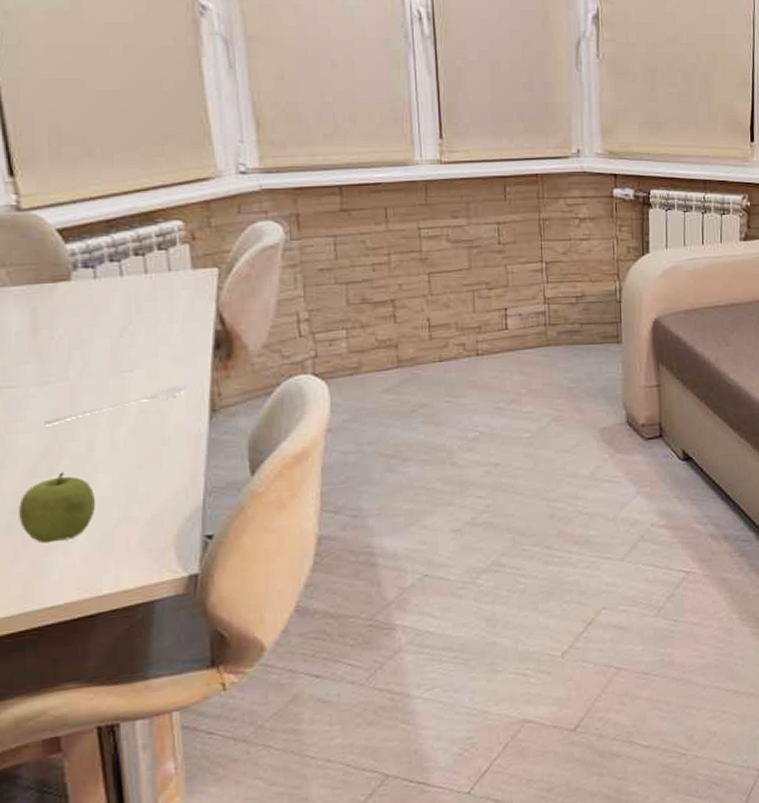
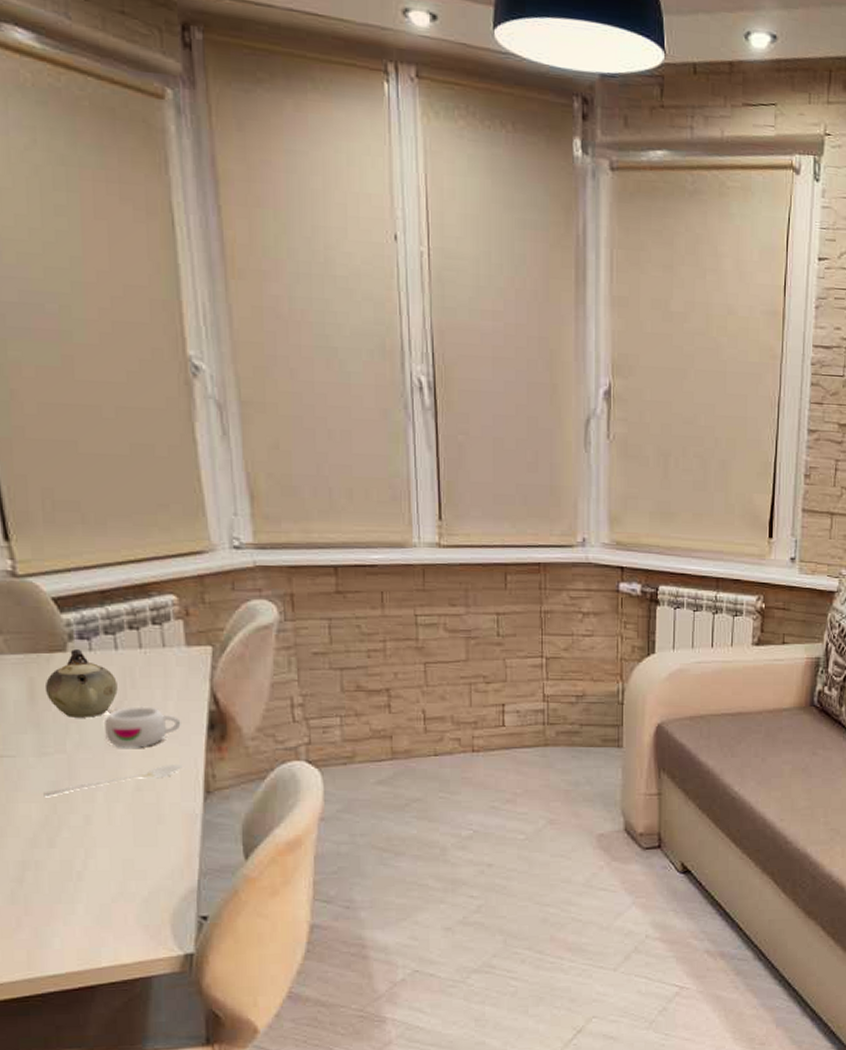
fruit: present [19,472,96,544] -> none [21,844,95,913]
teapot: none [47,278,122,345] -> present [44,649,118,718]
mug: none [109,330,187,372] -> present [105,706,181,748]

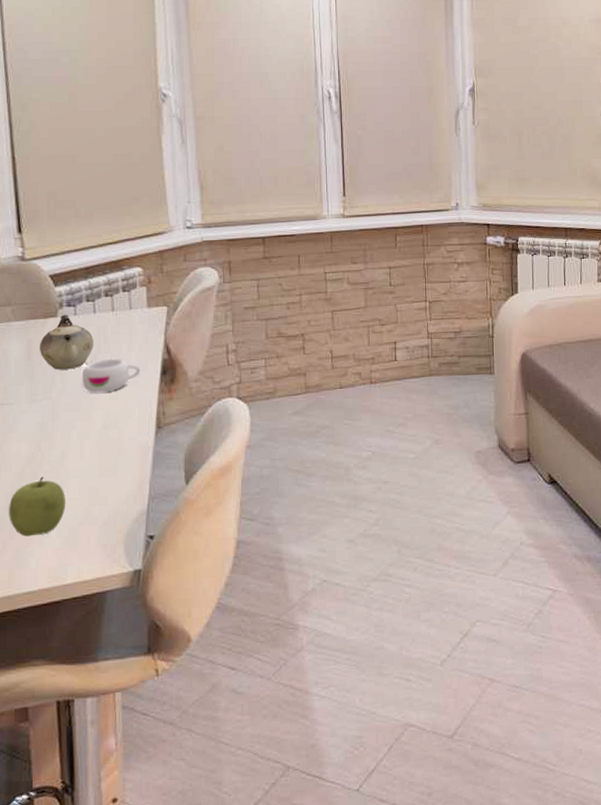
fruit: none [21,844,95,913] -> present [9,476,66,537]
stirrer: present [43,765,183,798] -> none [32,405,140,437]

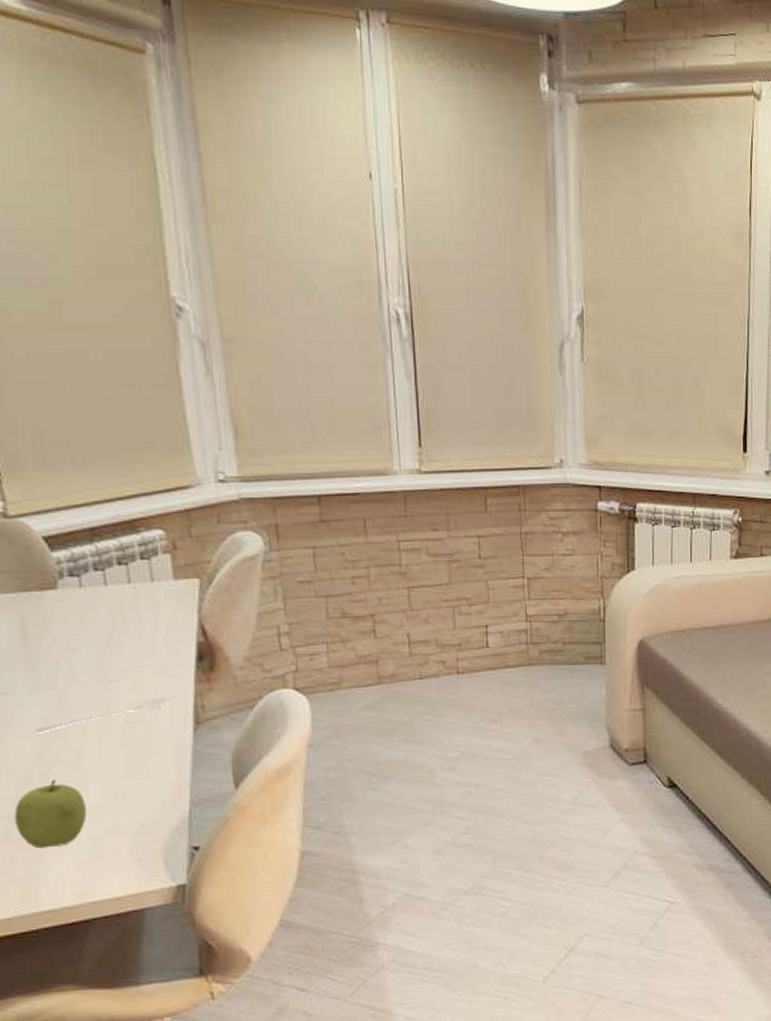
stirrer: none [32,405,140,437] -> present [36,696,172,734]
teapot: present [39,315,94,370] -> none [36,587,108,654]
mug: present [82,358,141,393] -> none [95,640,170,682]

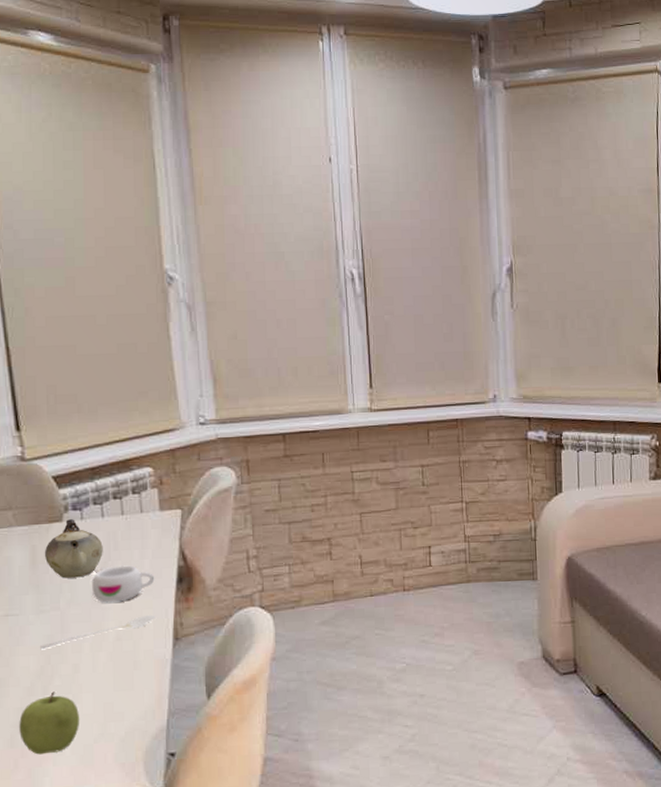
teapot: none [36,587,108,654] -> present [44,519,103,578]
mug: none [95,640,170,682] -> present [92,565,155,603]

